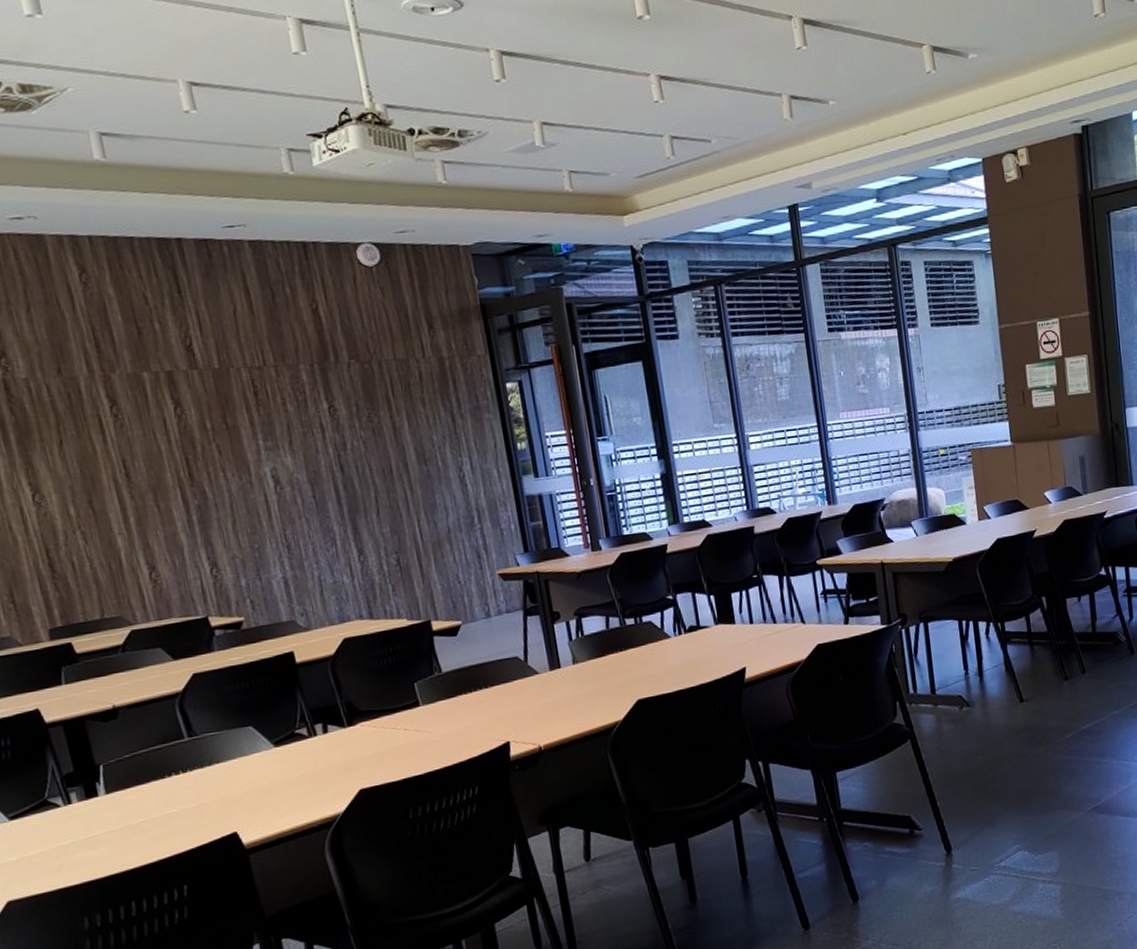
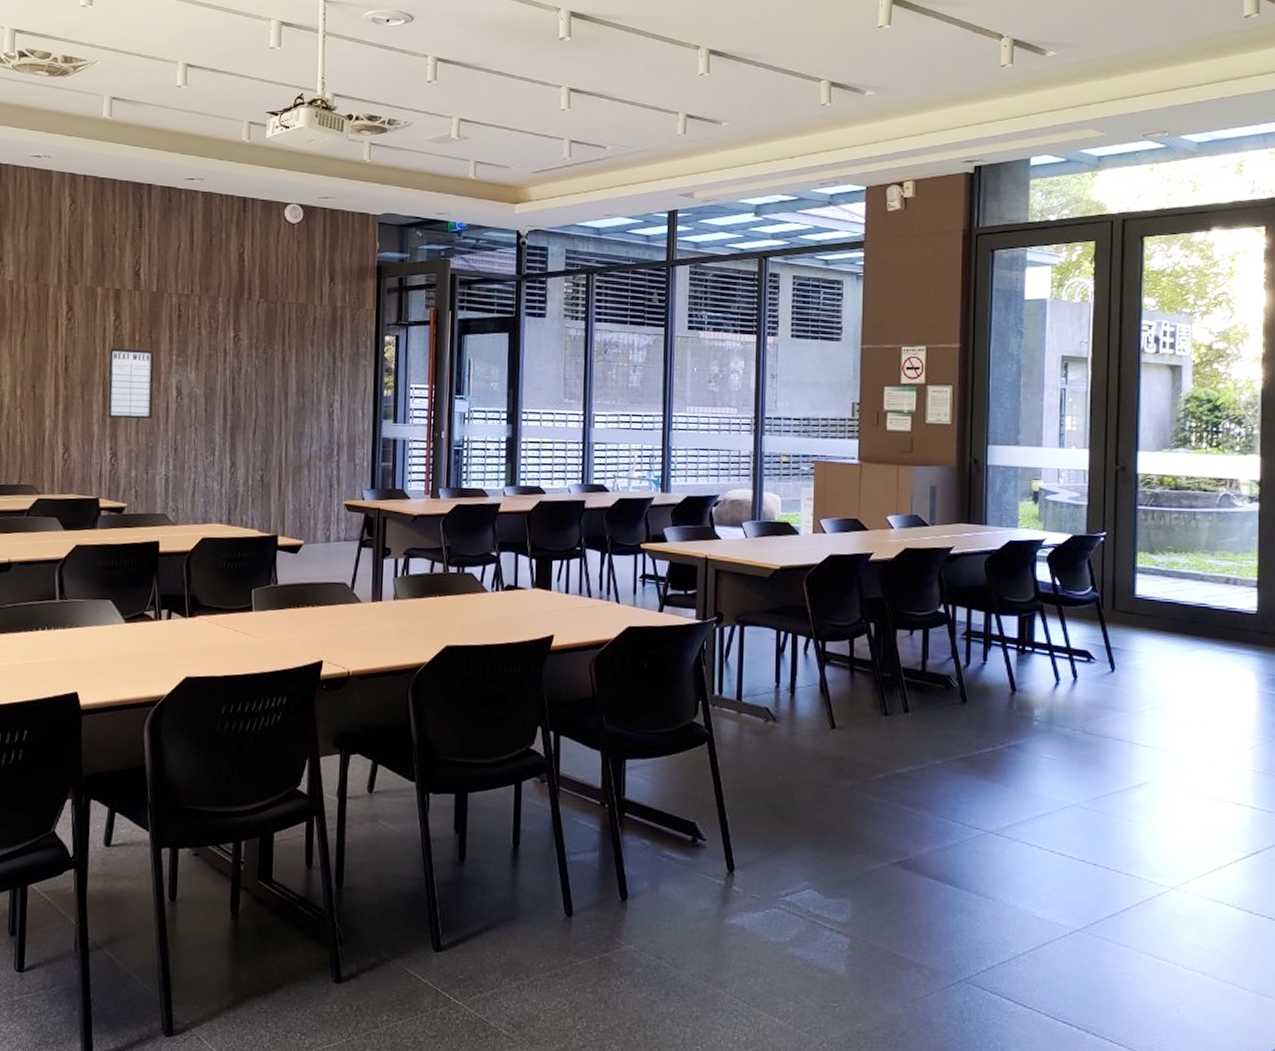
writing board: none [176,438,250,524] -> present [107,348,154,420]

